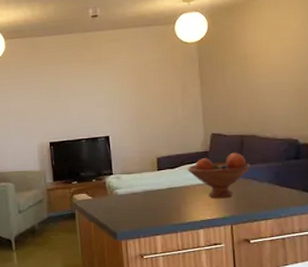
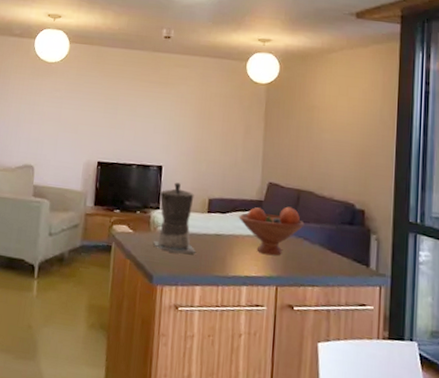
coffee maker: none [111,148,153,210] -> present [153,182,196,254]

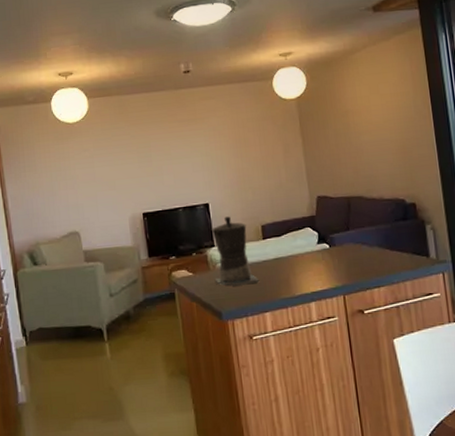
fruit bowl: present [238,206,305,256] -> none [294,215,360,268]

